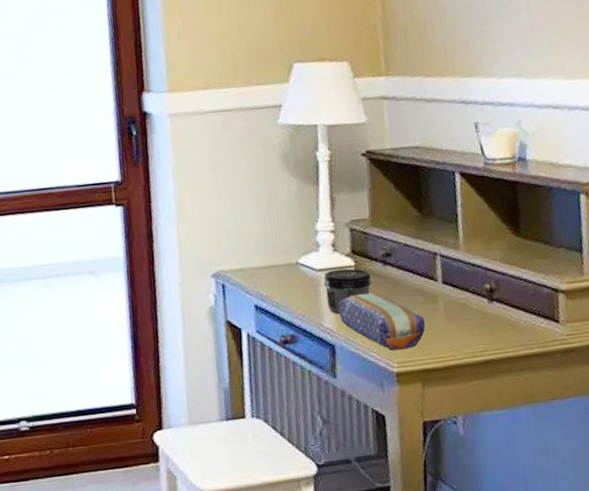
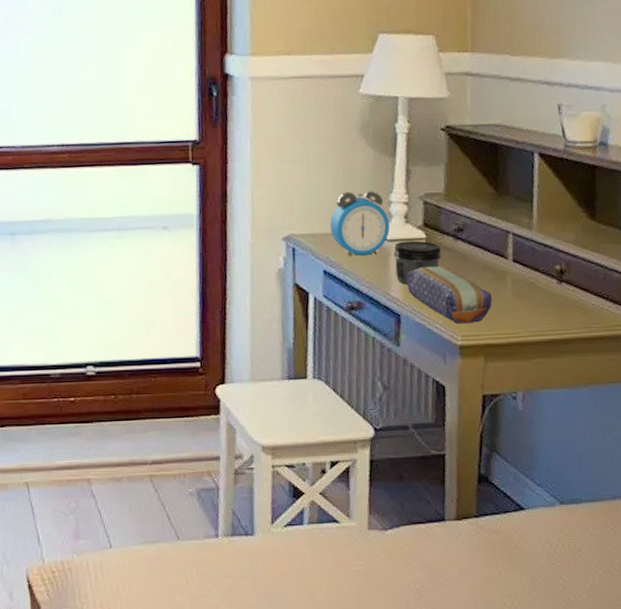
alarm clock: none [257,221,318,289] -> present [330,191,390,256]

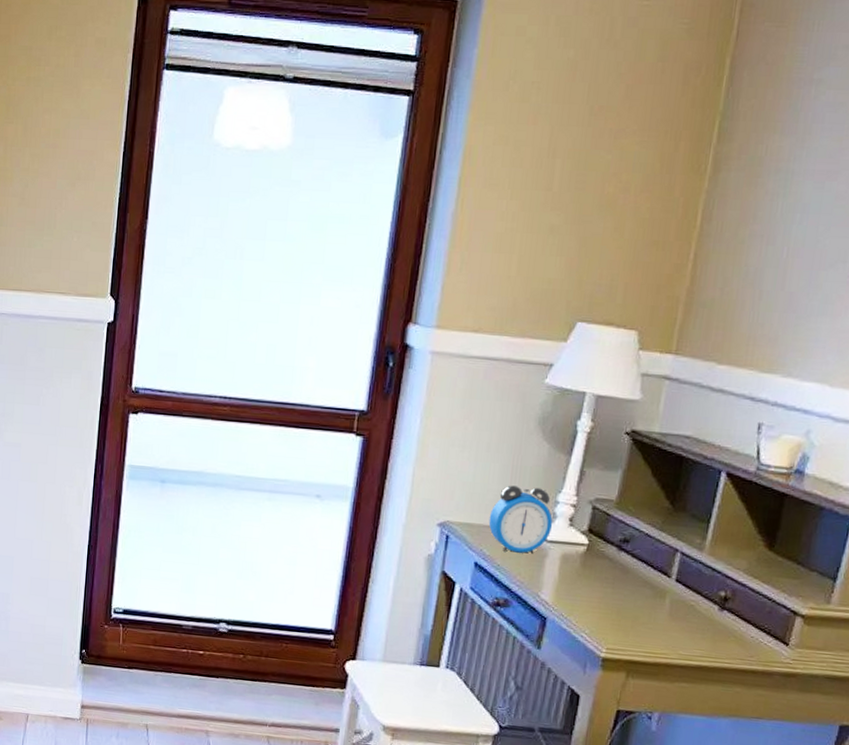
jar: present [393,240,441,284] -> none [549,544,602,589]
pencil case: present [407,265,492,324] -> none [559,572,646,638]

